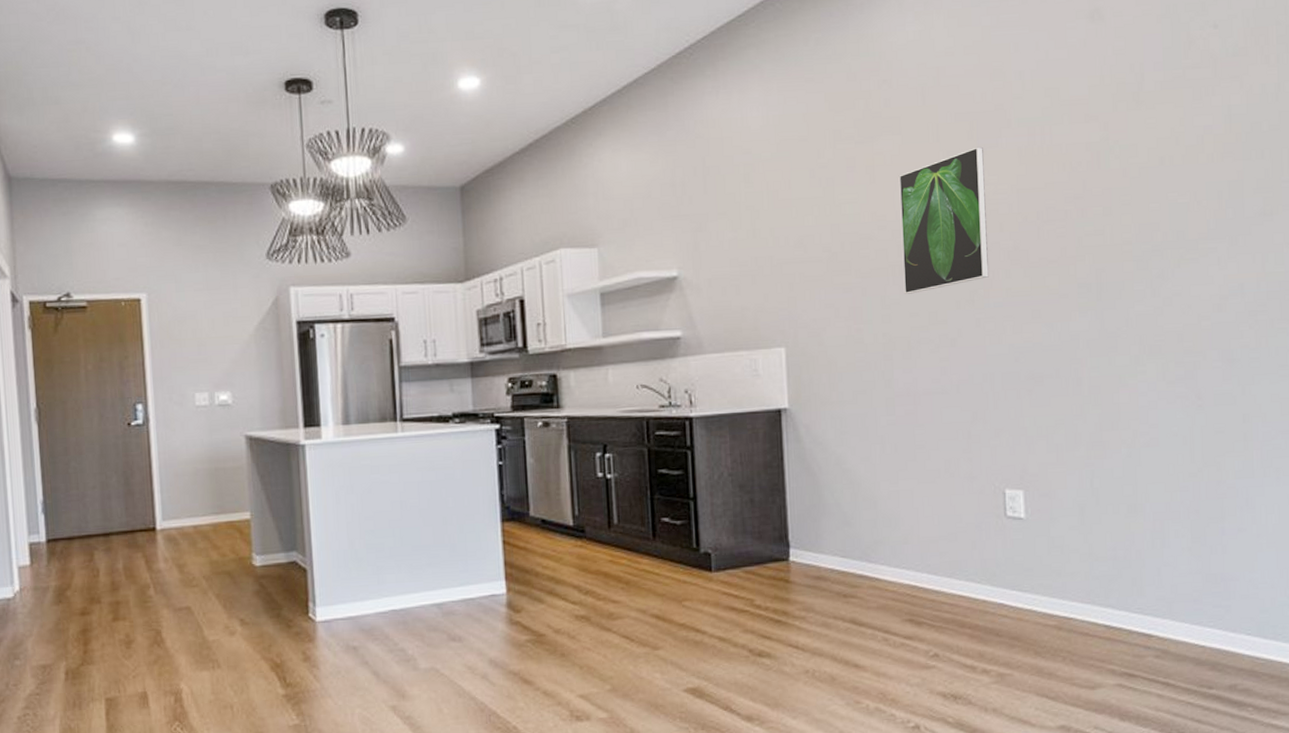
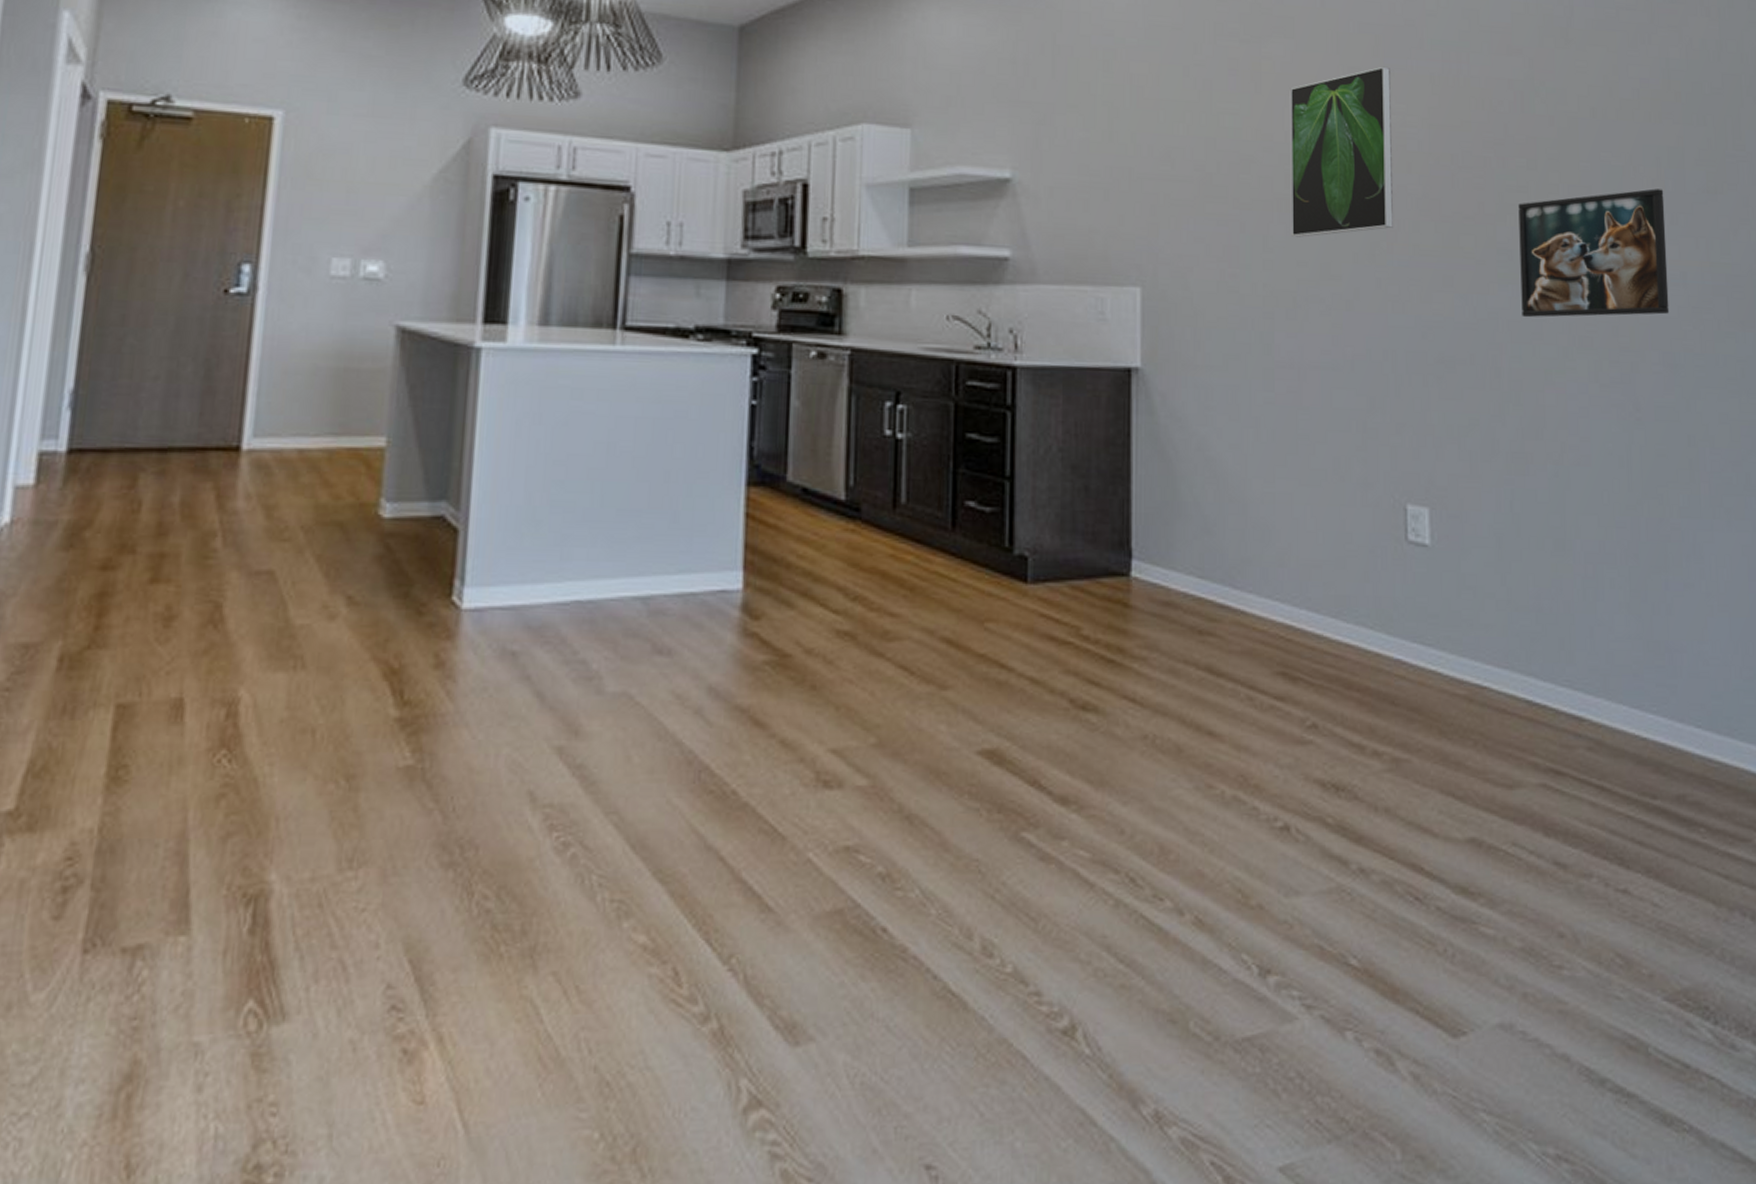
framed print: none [1096,217,1228,336] -> present [1518,188,1670,318]

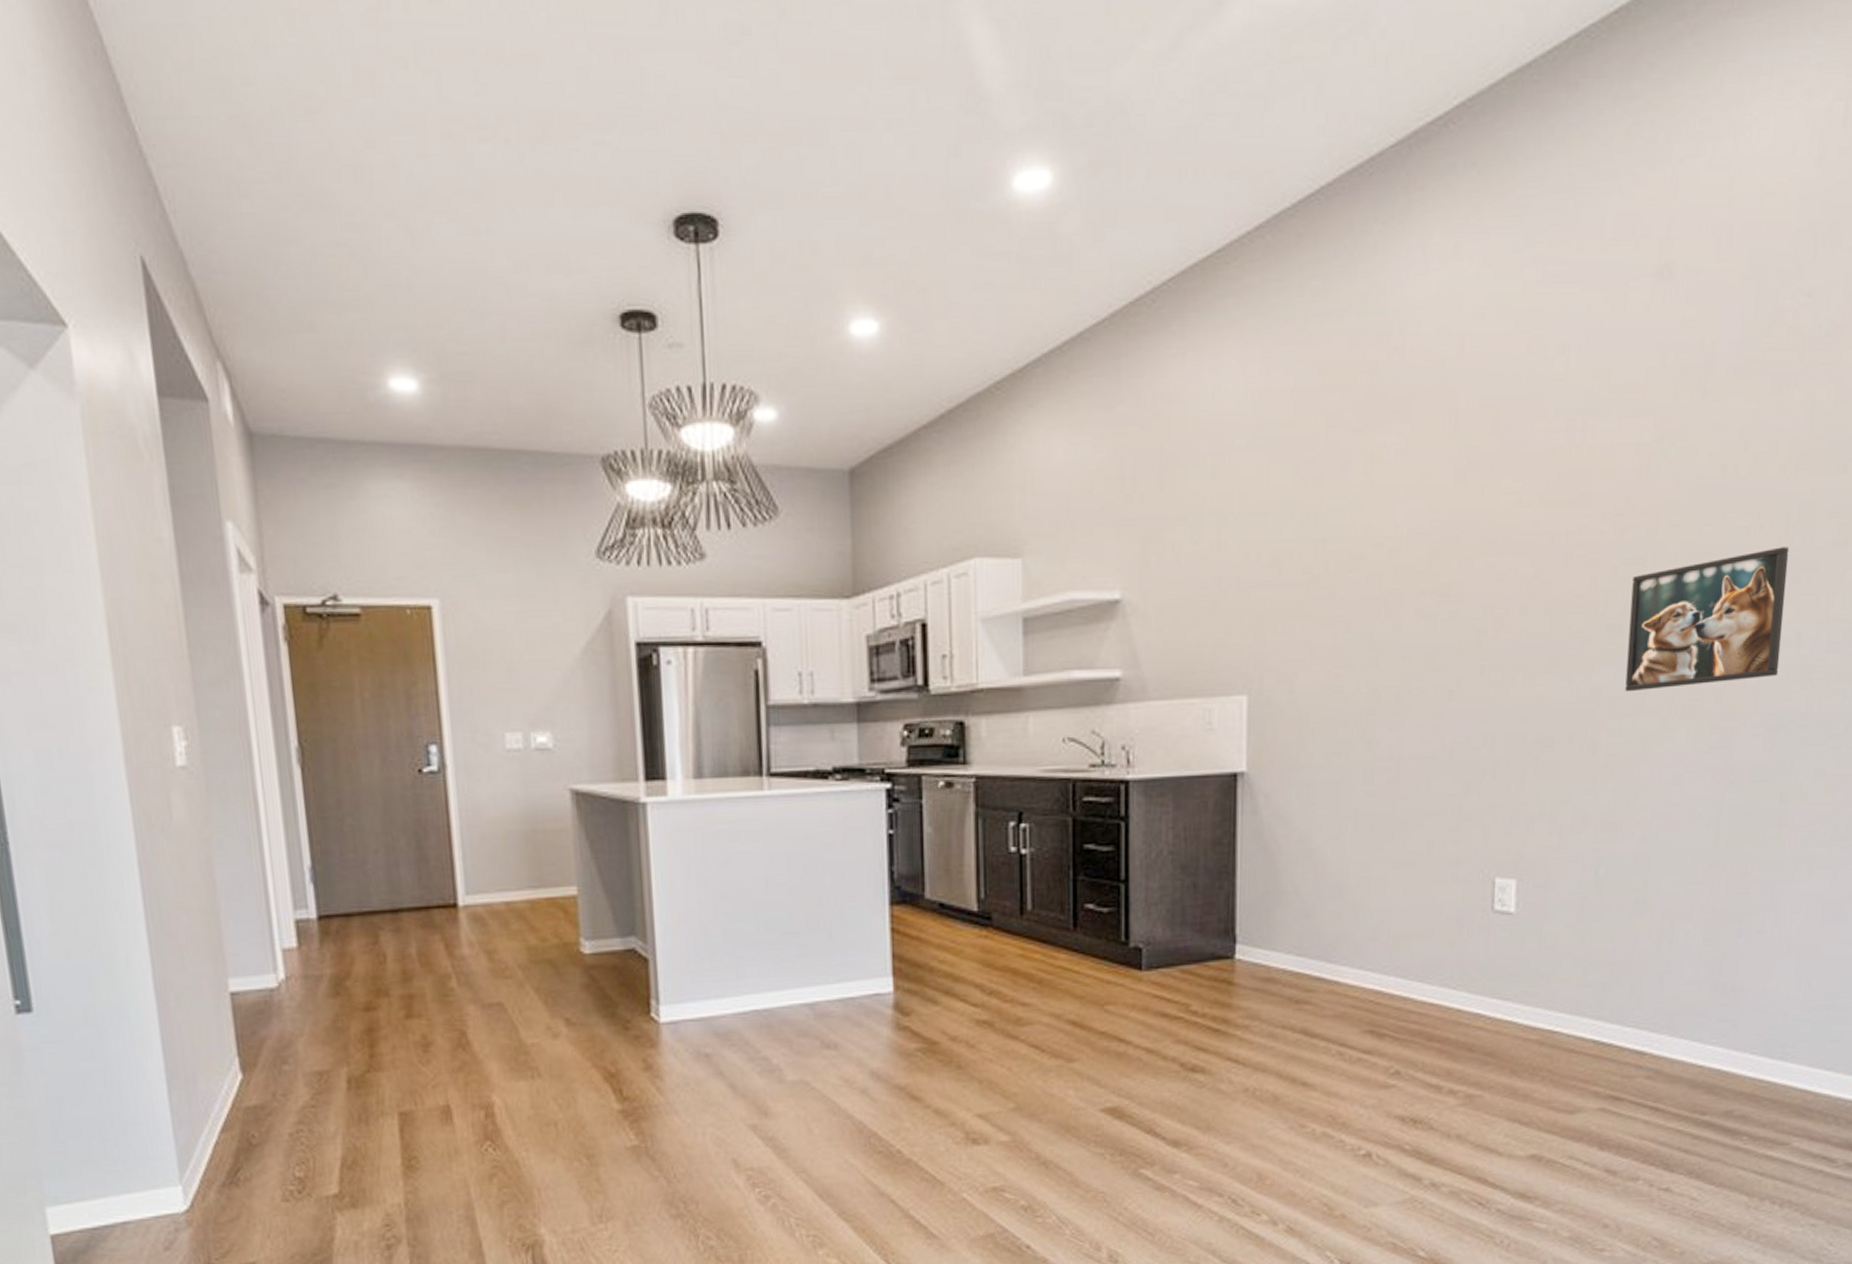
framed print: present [1290,66,1393,237] -> none [1397,443,1510,632]

